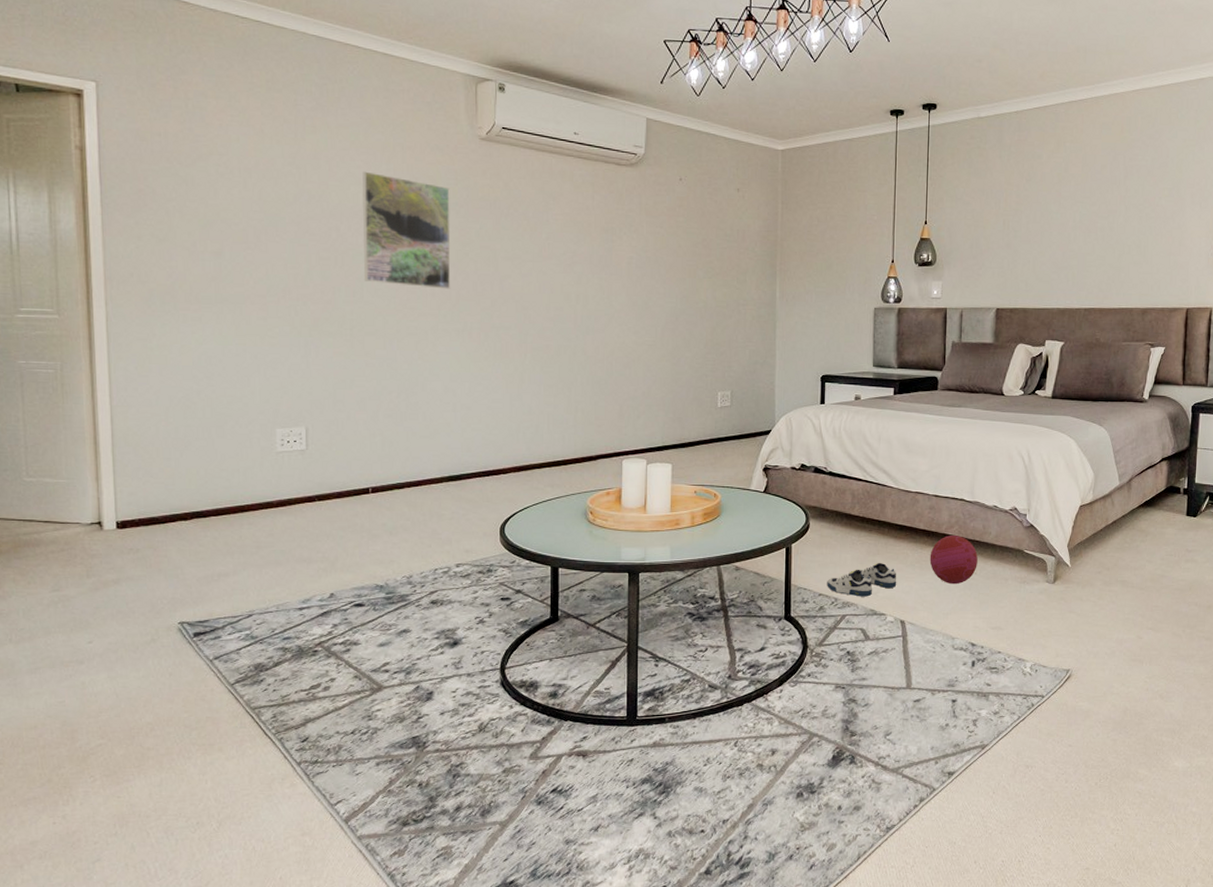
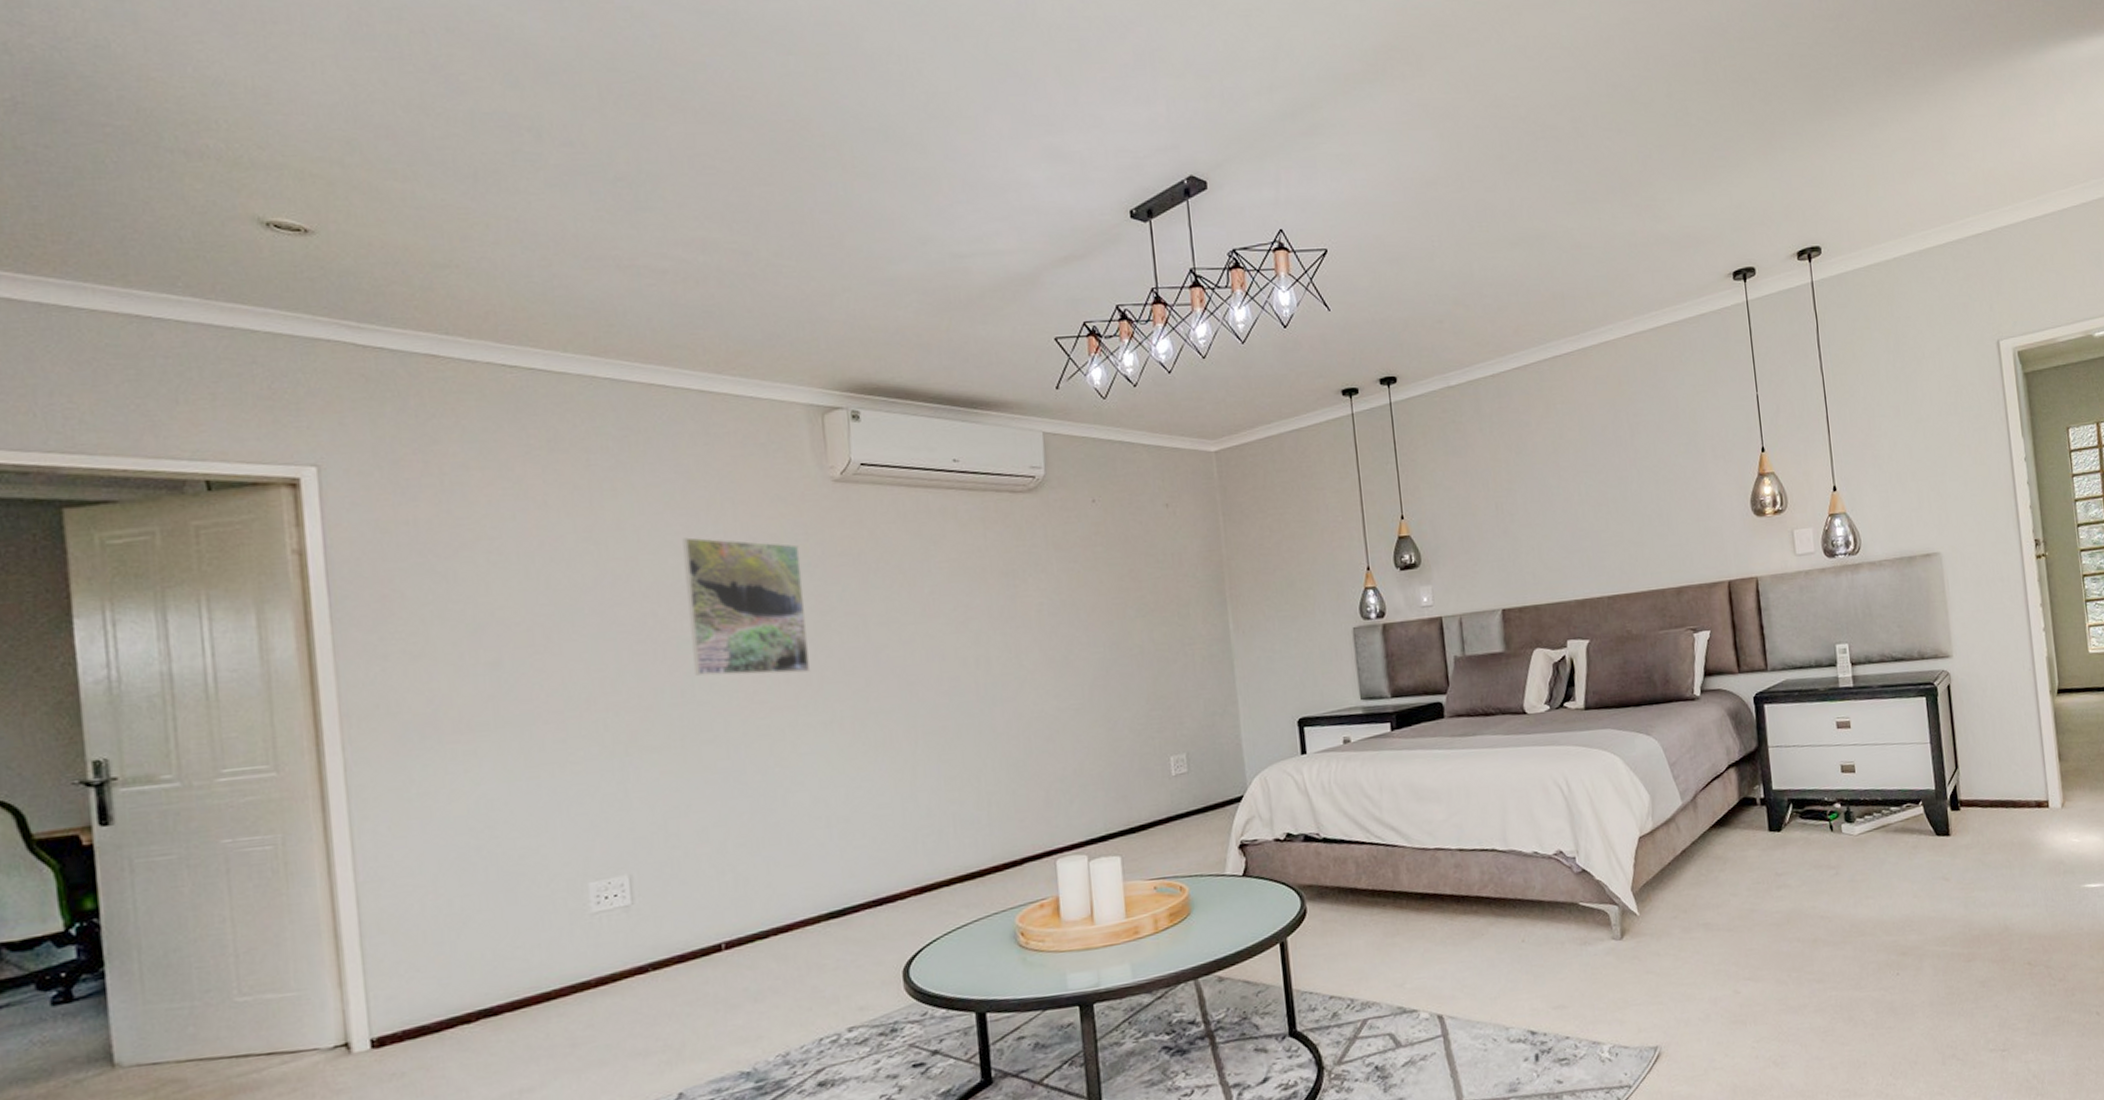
shoe: present [827,562,897,597] -> none [1337,944,1427,993]
ball: present [929,536,978,585] -> none [1463,896,1524,960]

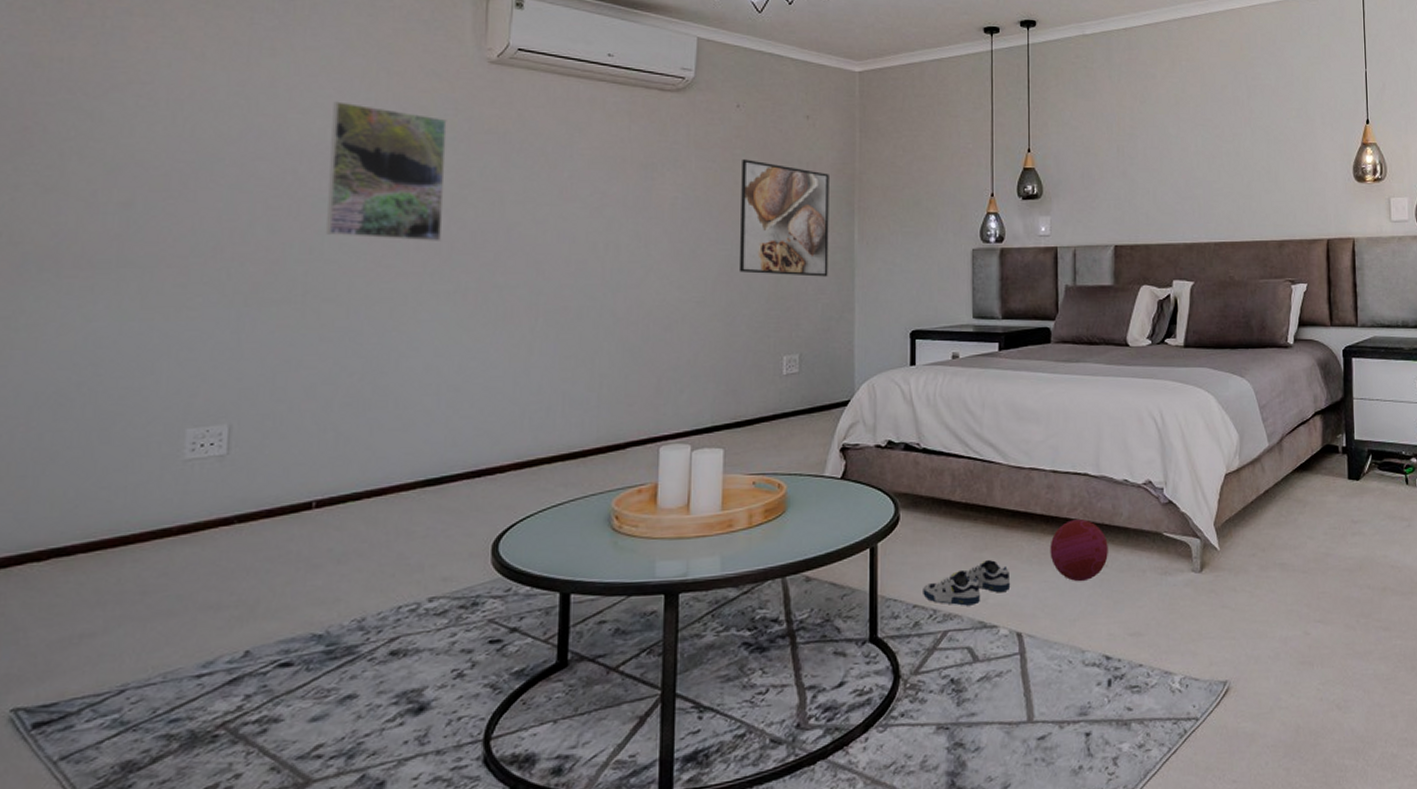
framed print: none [1104,556,1207,675] -> present [738,159,829,277]
shoe: none [1337,944,1427,993] -> present [923,559,1011,606]
ball: none [1463,896,1524,960] -> present [1050,519,1108,582]

